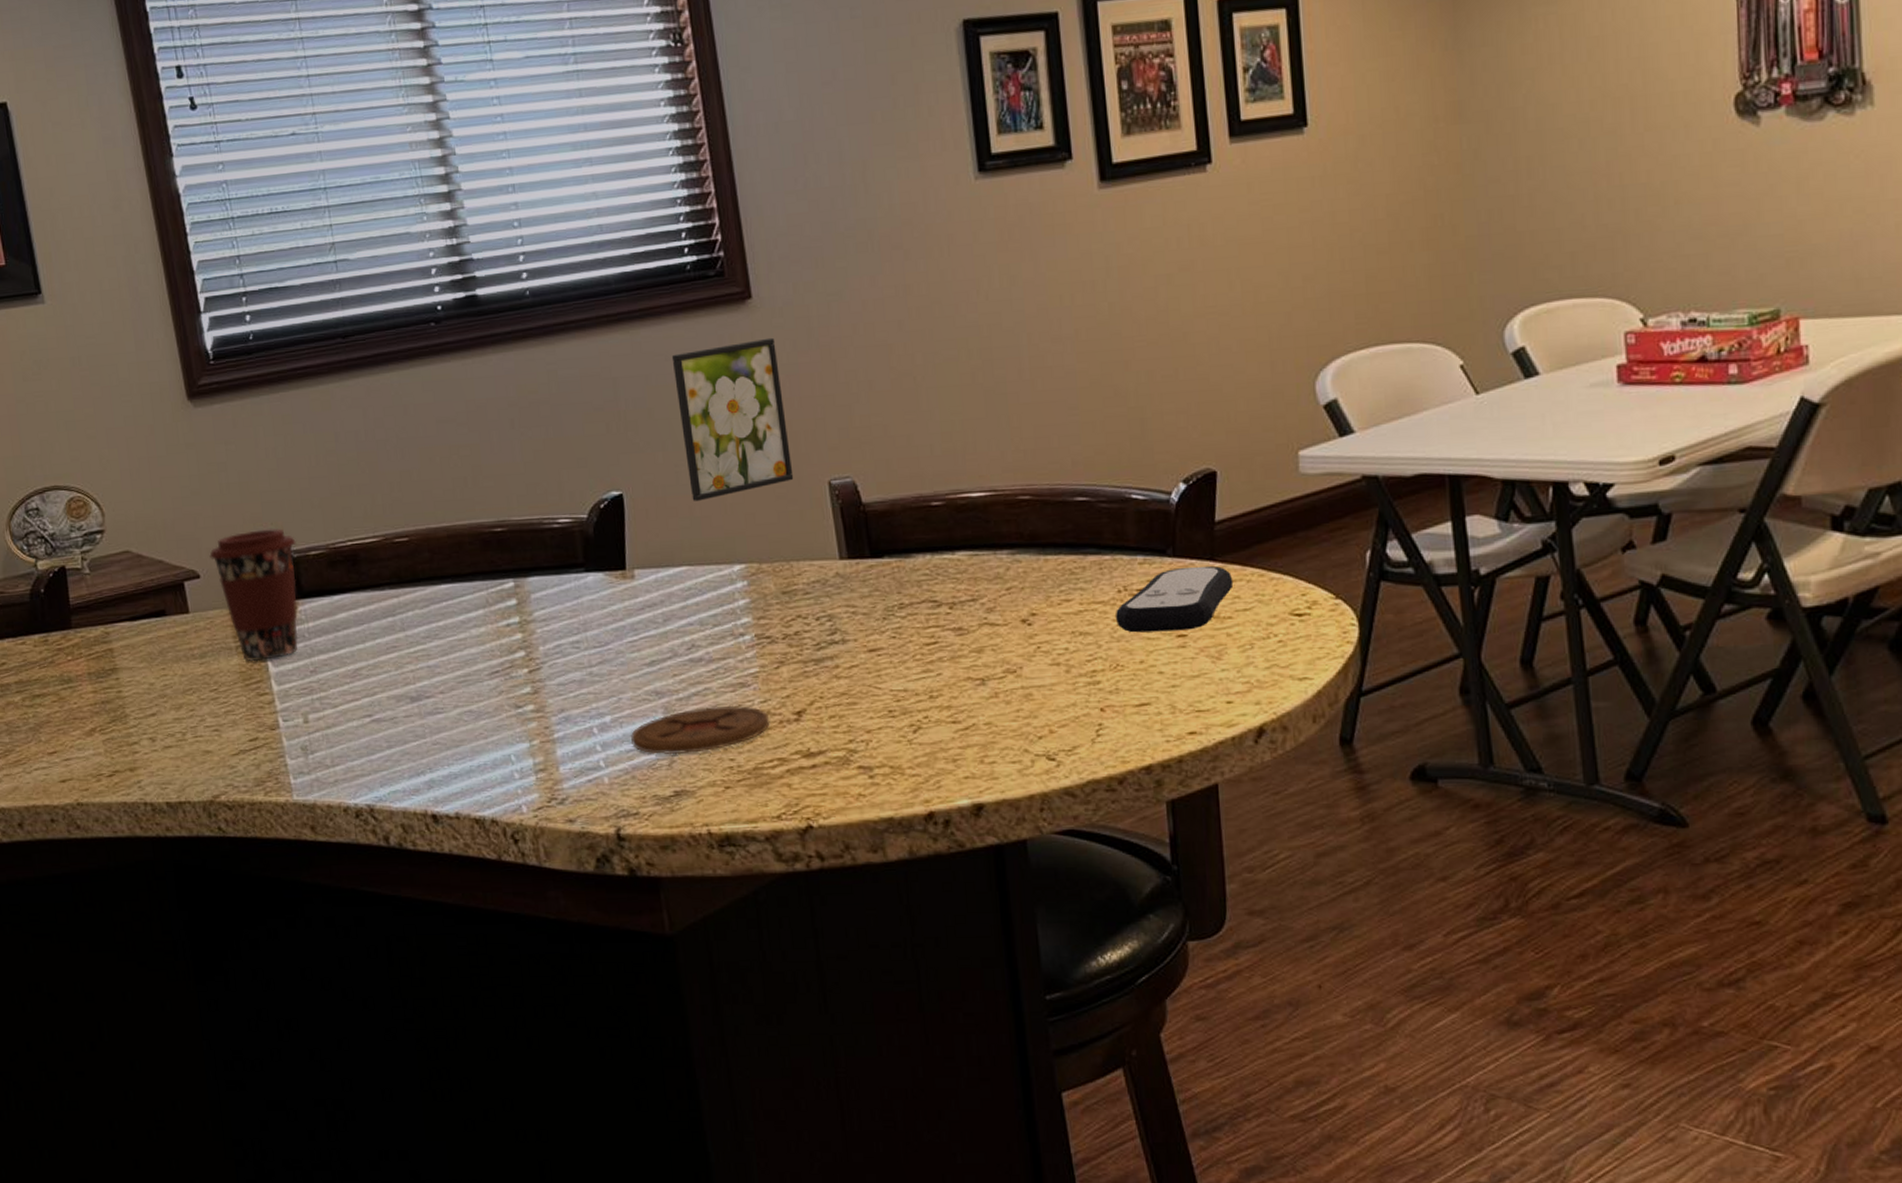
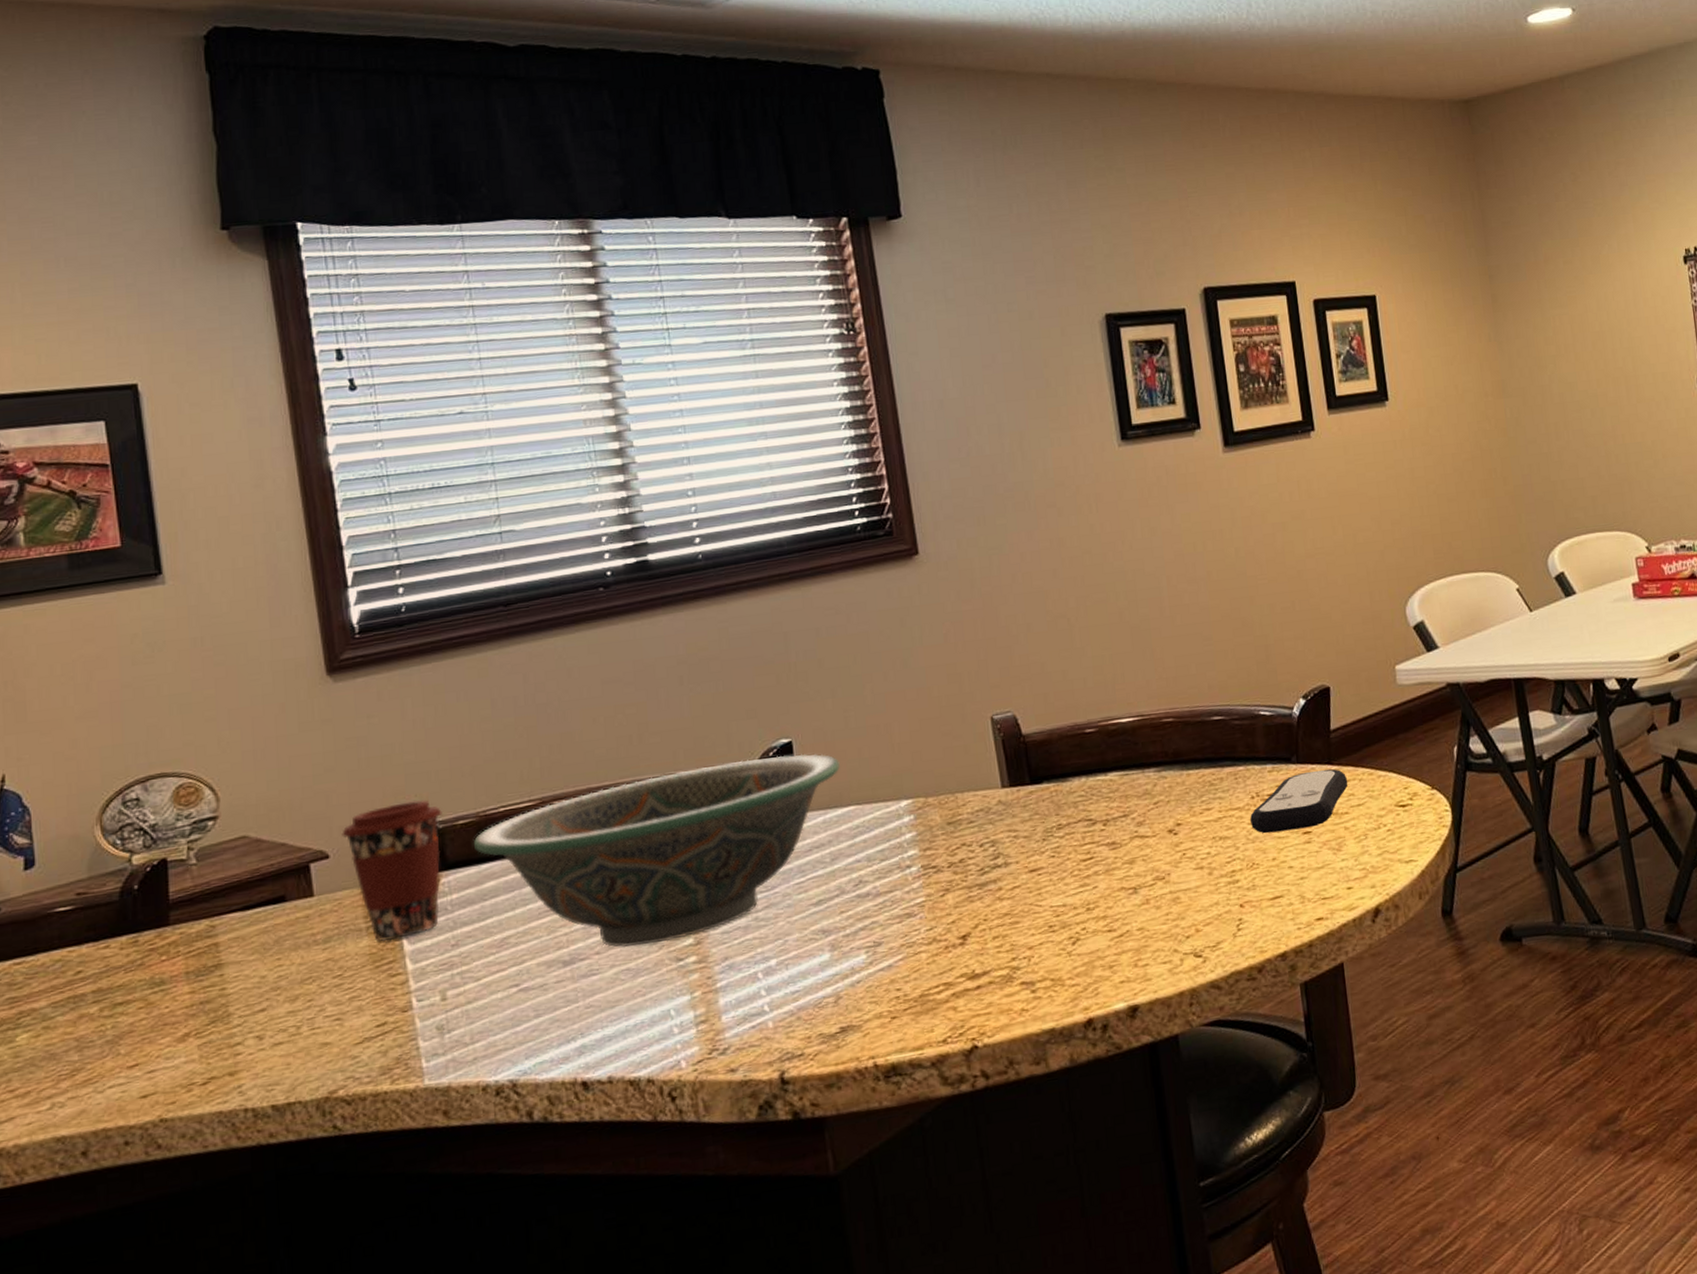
decorative bowl: none [325,508,671,690] -> present [473,753,840,948]
coaster: present [630,705,770,755] -> none [796,936,936,993]
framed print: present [671,337,794,501] -> none [842,589,958,744]

